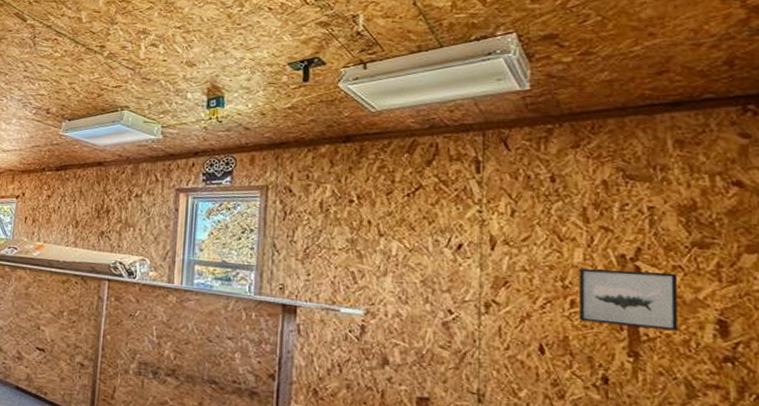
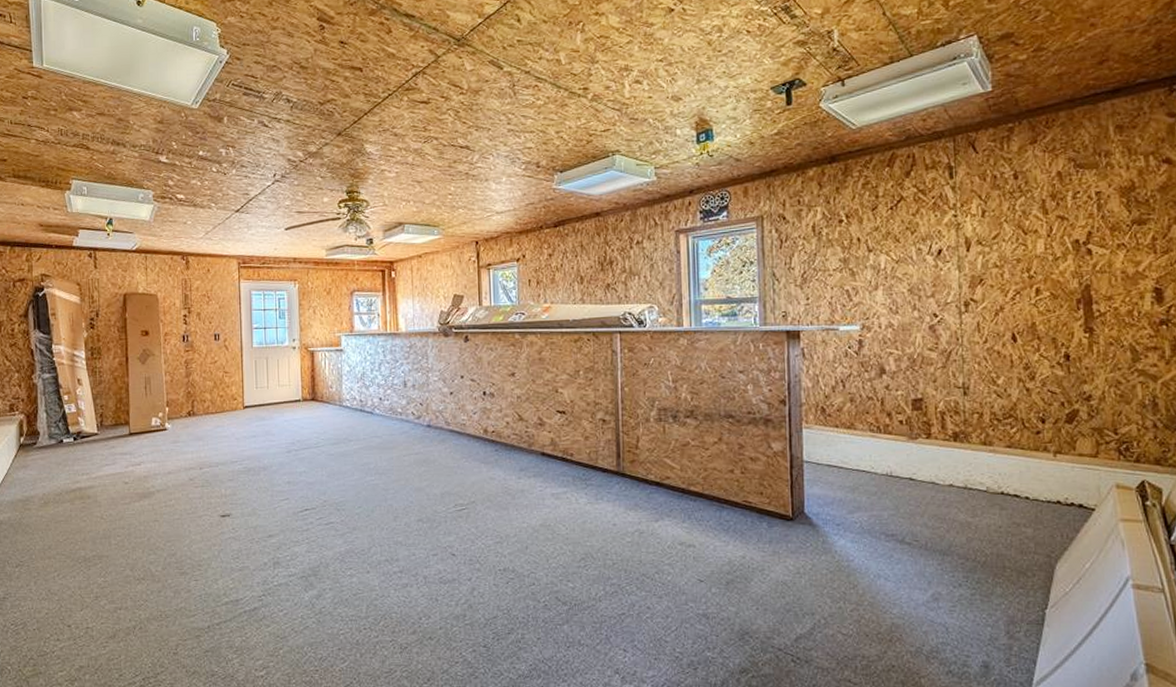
wall art: present [580,268,679,331] -> none [1042,251,1124,307]

